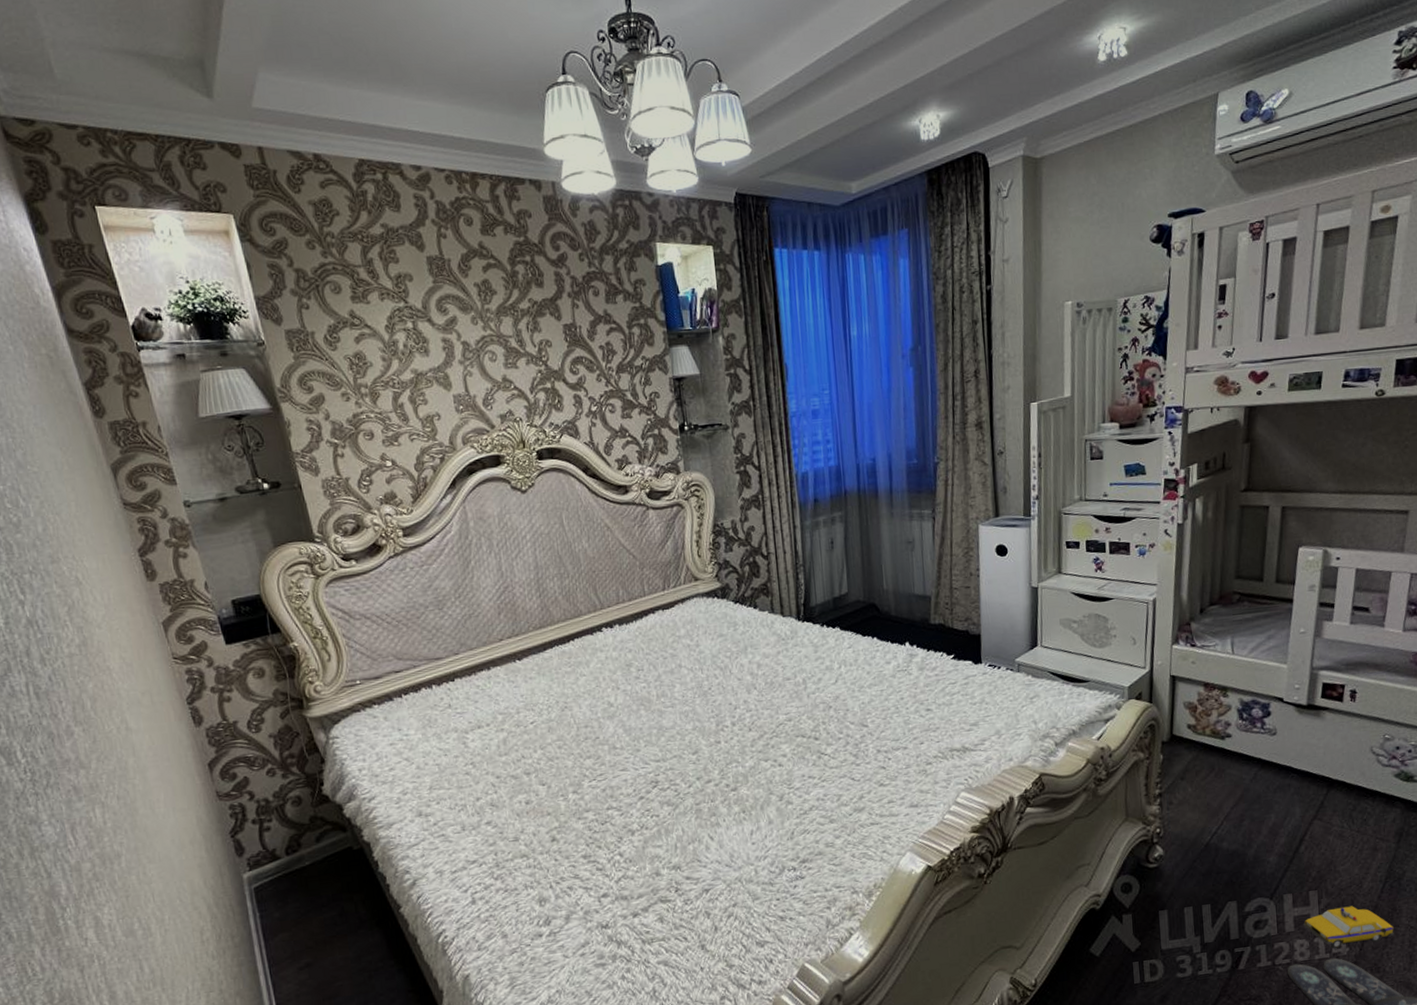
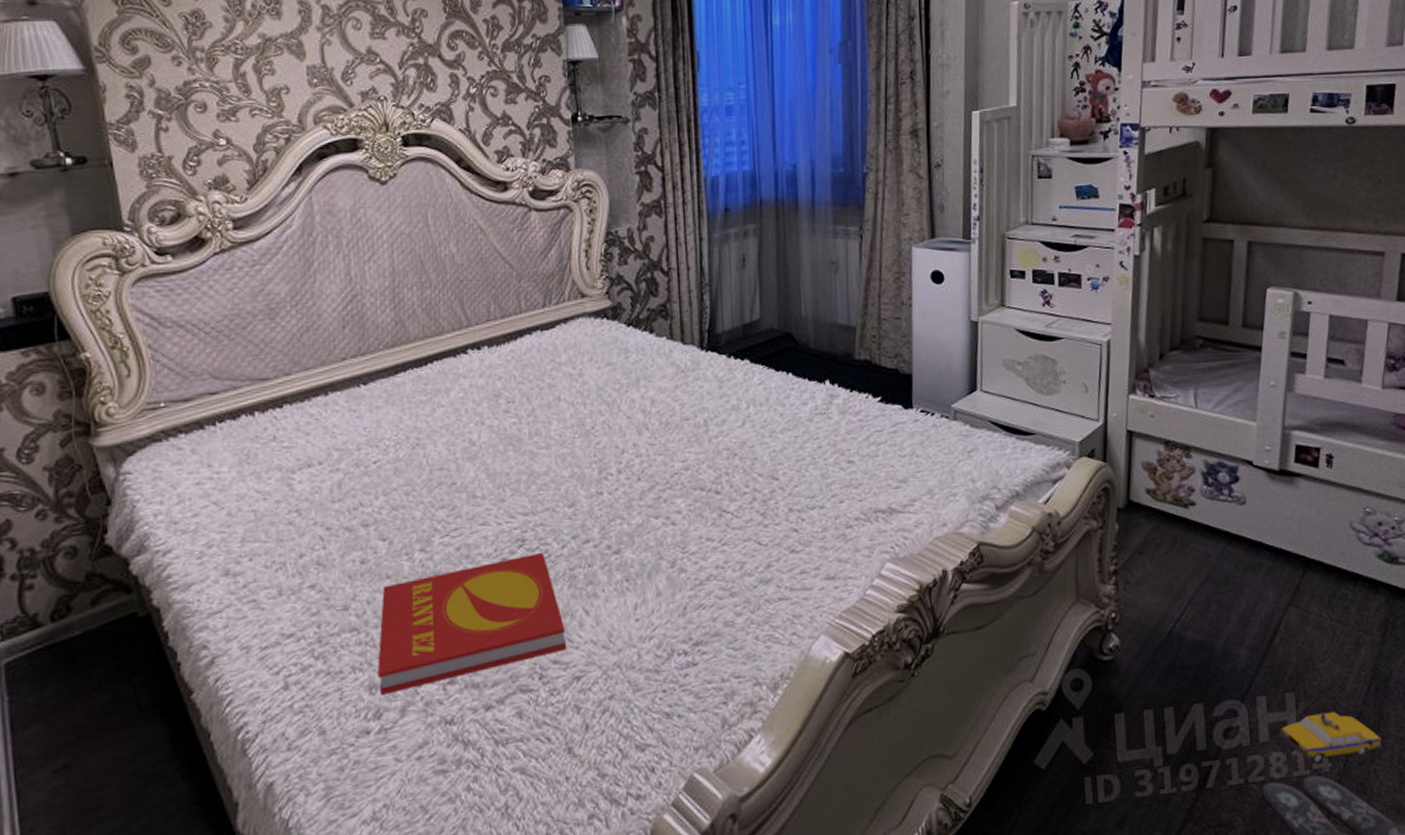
book: none [544,791,697,906] -> present [378,552,567,695]

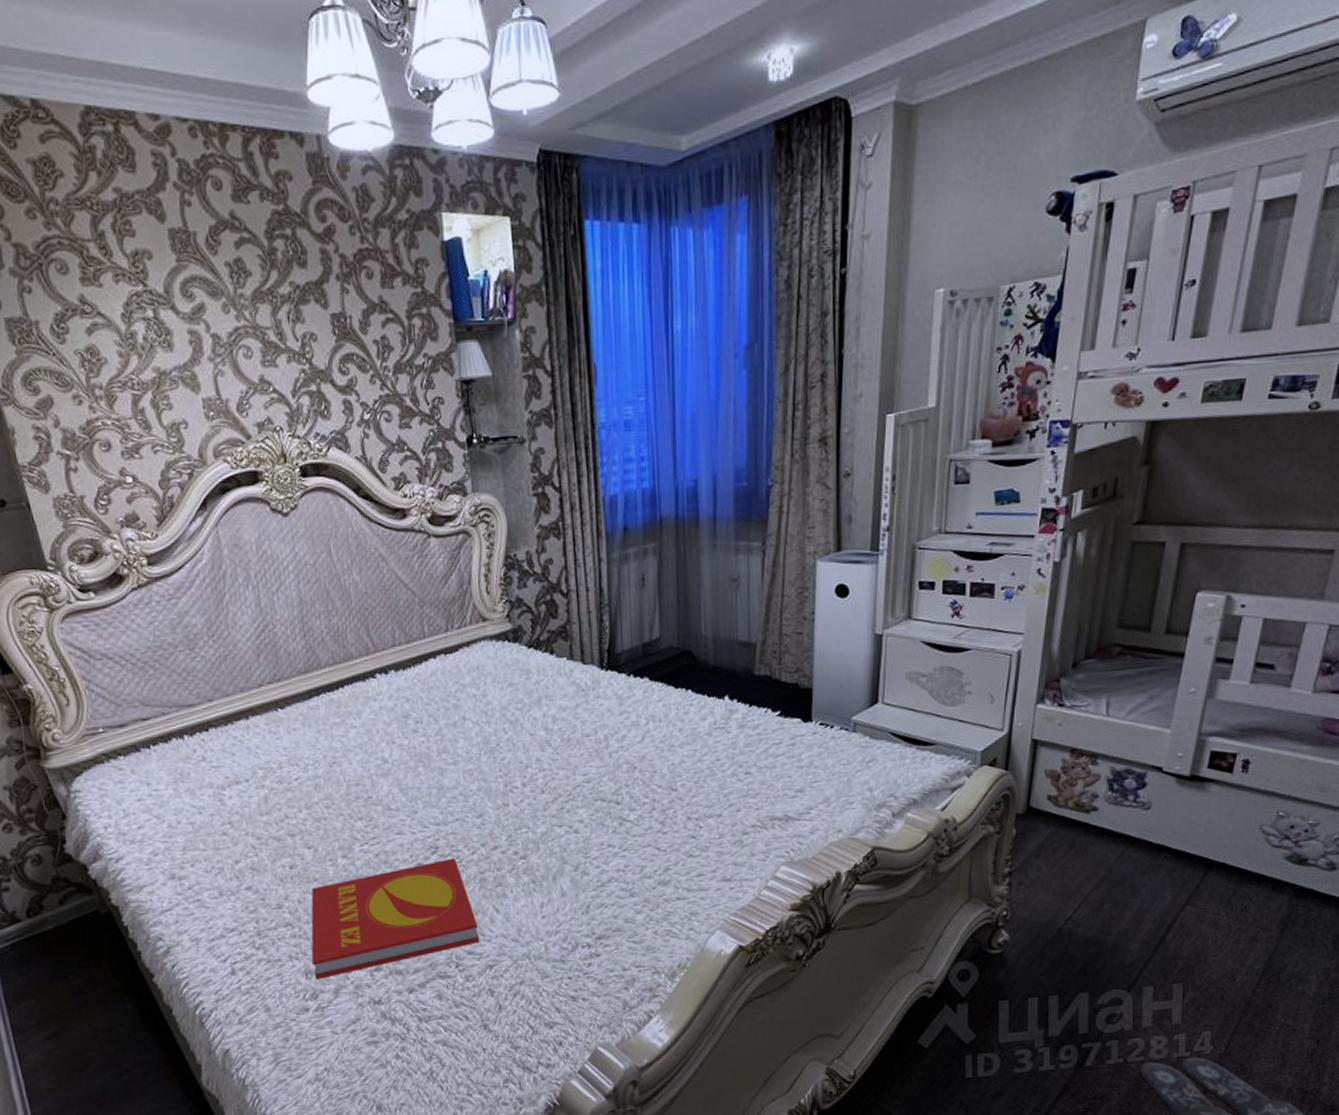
toy car: present [1279,711,1382,765] -> none [1163,1001,1267,1047]

